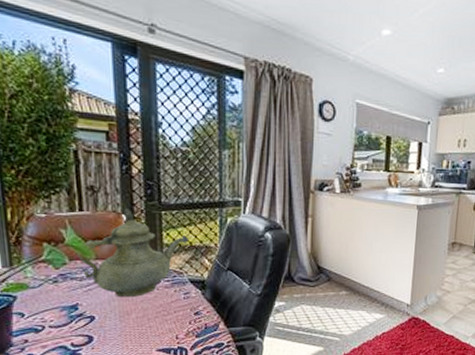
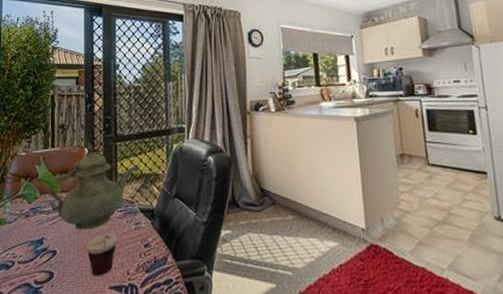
cup: none [129,302,165,340] -> present [86,234,118,276]

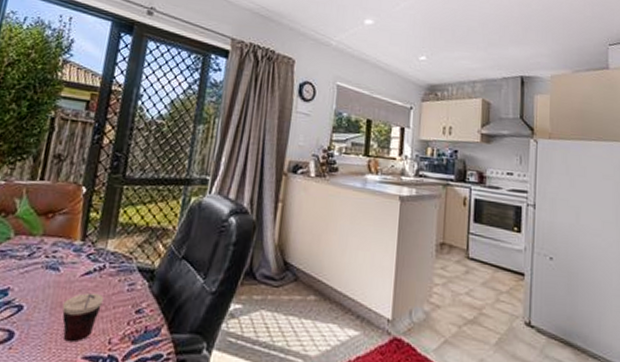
teapot: present [47,143,140,230] -> none [25,180,147,285]

